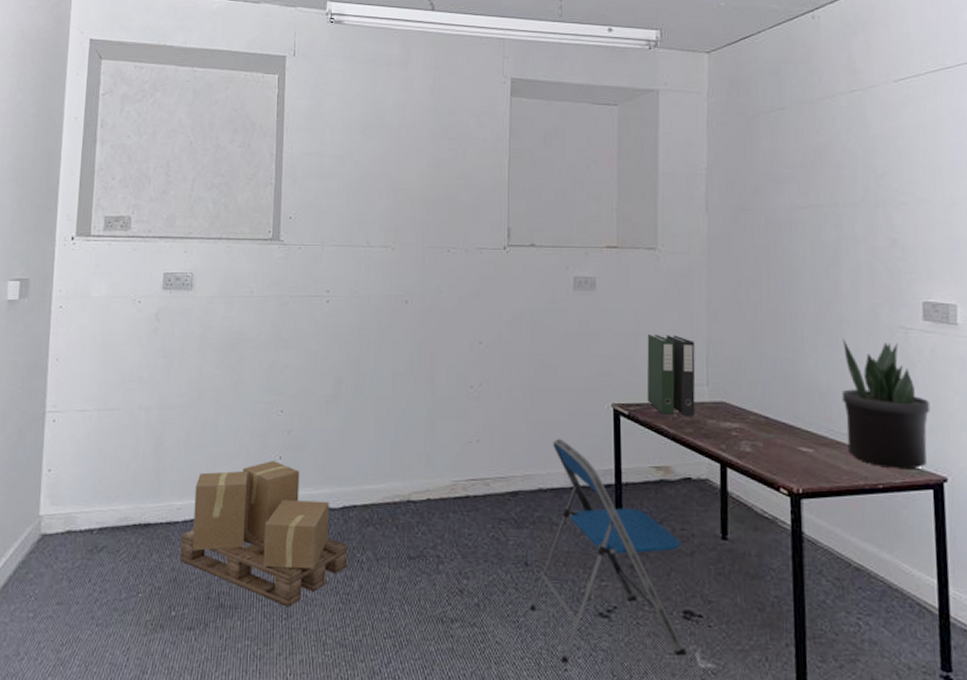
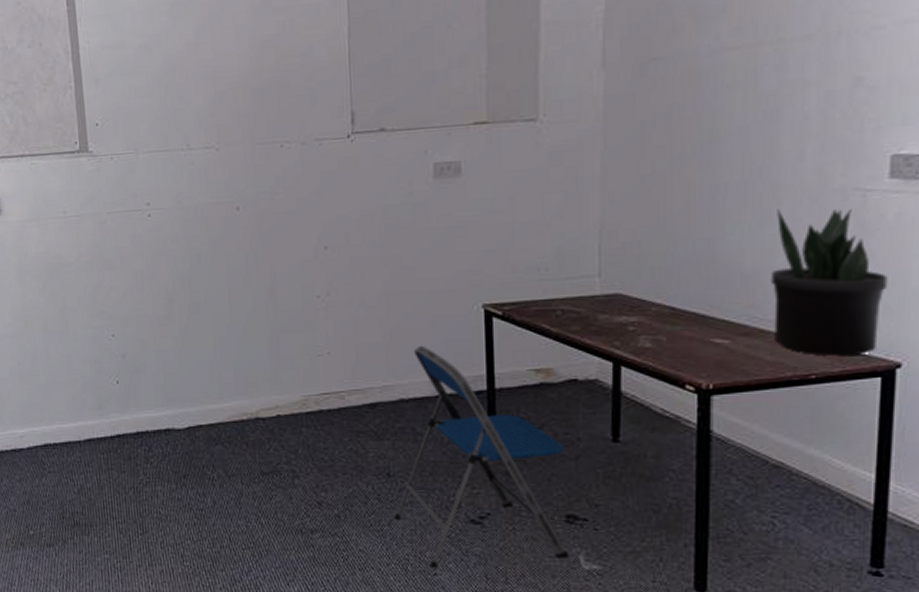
cardboard boxes: present [179,460,347,607] -> none [27,384,198,524]
binder: present [646,334,696,415] -> none [524,221,585,312]

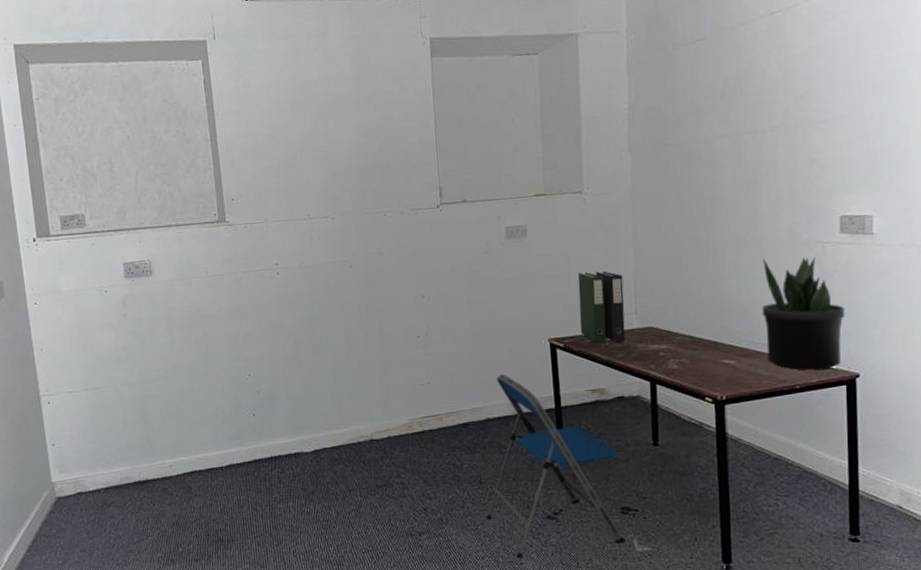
binder: none [524,221,585,312] -> present [577,271,626,344]

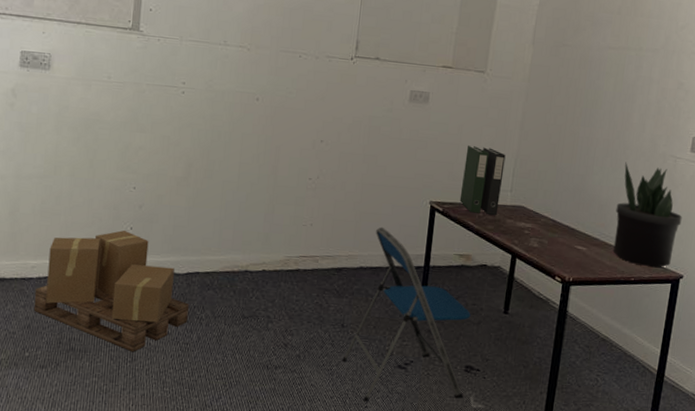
cardboard boxes: none [176,417,324,536] -> present [33,230,189,352]

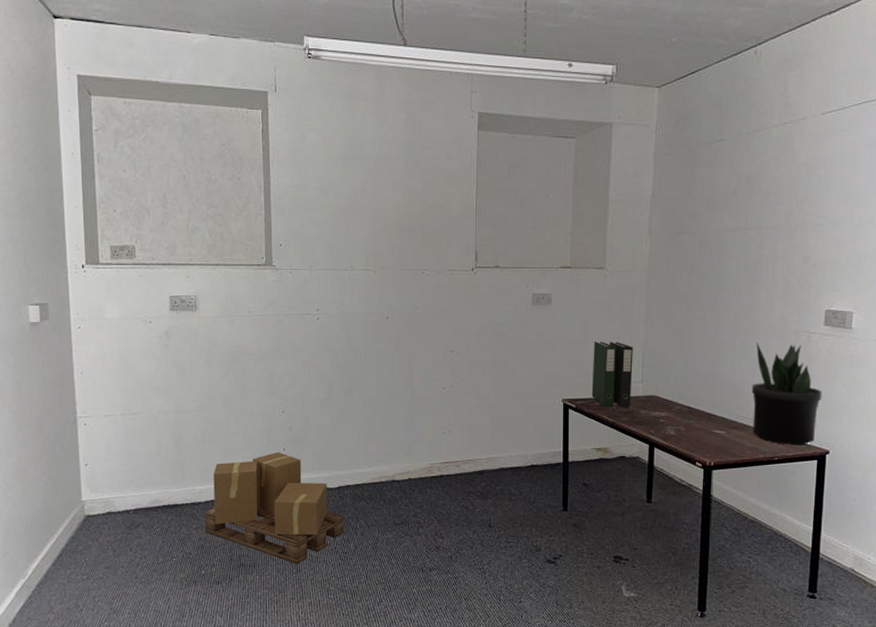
folding chair: present [342,226,471,402] -> none [493,428,615,597]

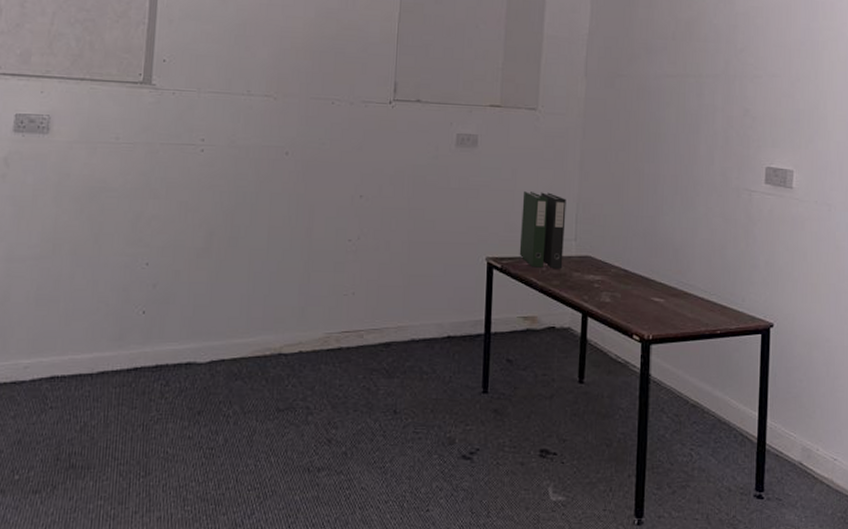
cardboard boxes: present [204,451,344,564] -> none [25,314,213,465]
planter: present [751,342,822,445] -> none [692,199,765,317]

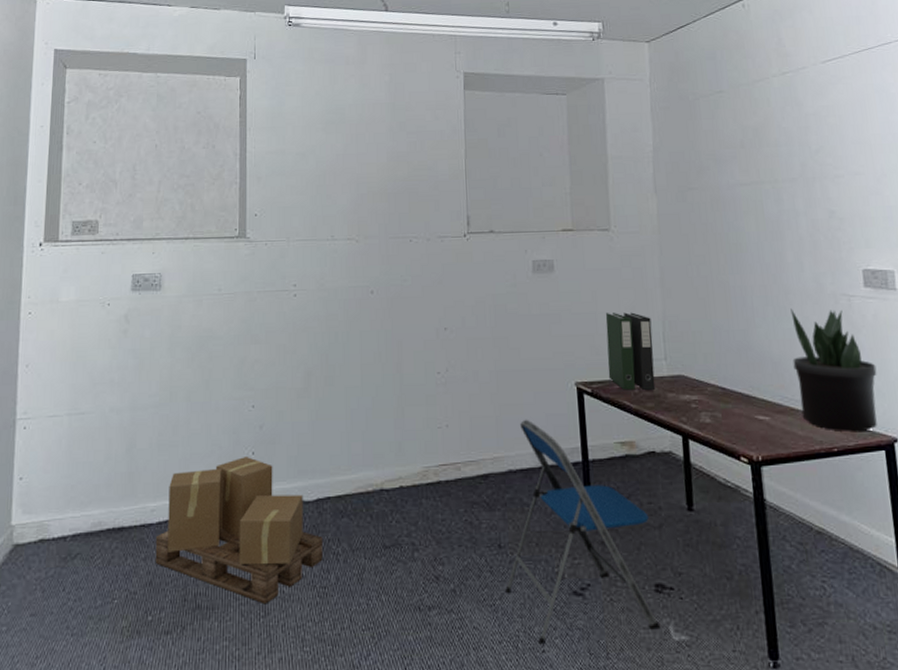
cardboard boxes: none [25,314,213,465] -> present [155,455,323,605]
folding chair: none [397,290,542,504] -> present [505,419,661,645]
planter: none [692,199,765,317] -> present [790,308,877,433]

